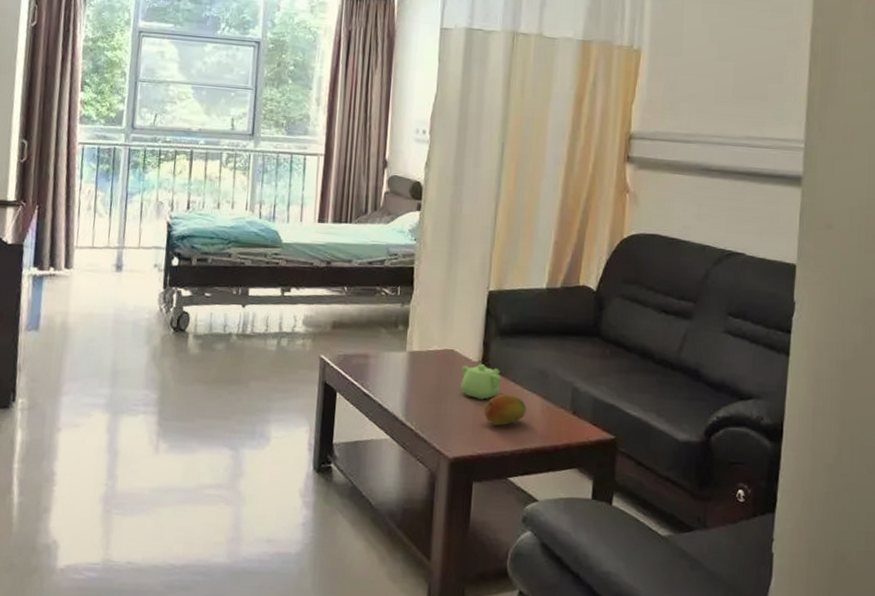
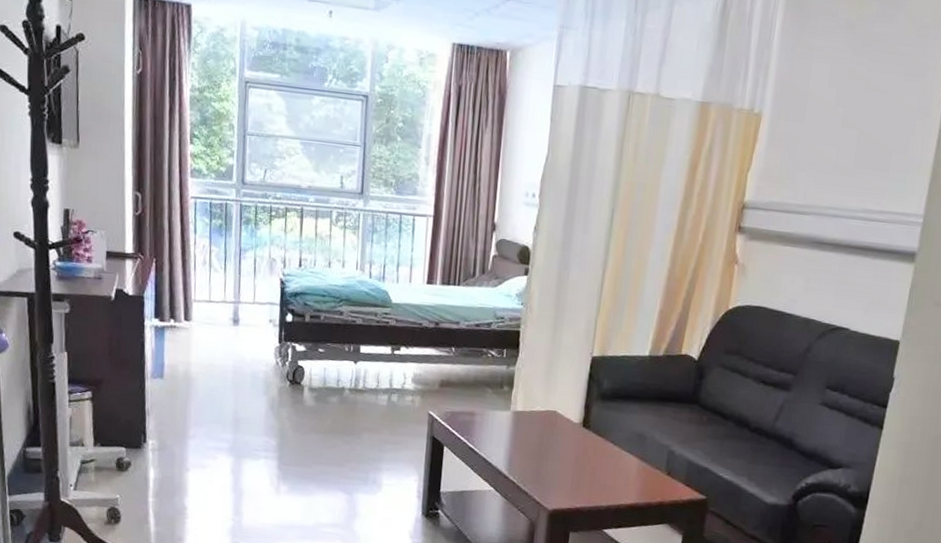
teapot: present [460,364,501,399] -> none [561,425,601,458]
fruit: present [484,394,526,426] -> none [582,454,623,483]

